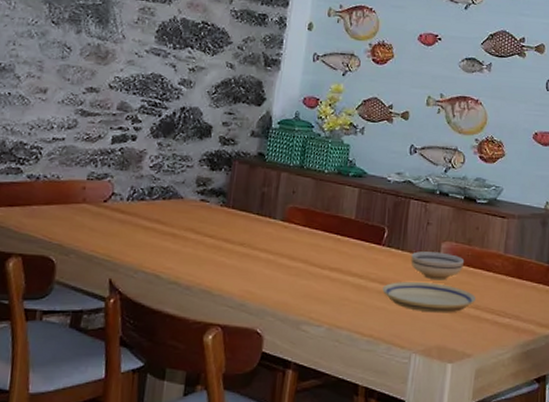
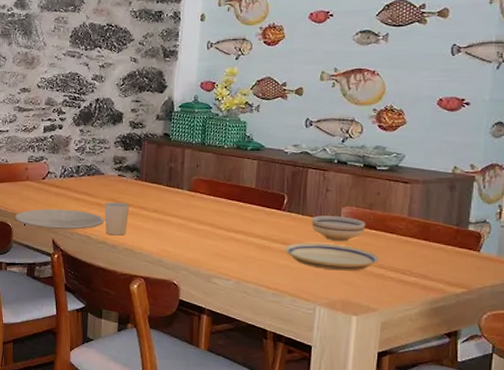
plate: none [62,239,179,267] -> present [15,208,104,230]
cup: none [179,232,211,274] -> present [104,202,129,236]

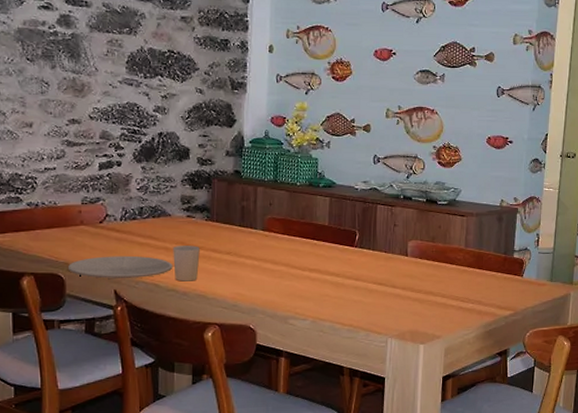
plate: present [285,243,380,271] -> none [358,277,442,303]
bowl: present [311,216,366,242] -> none [381,250,430,275]

